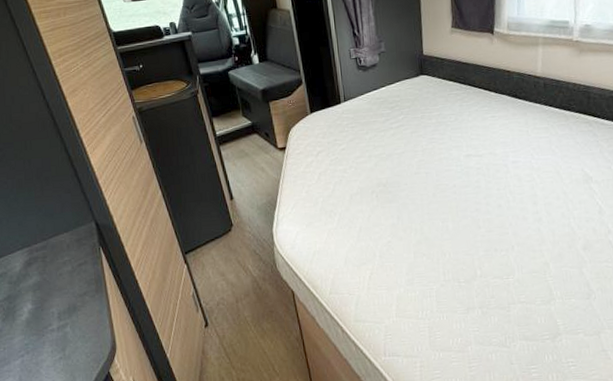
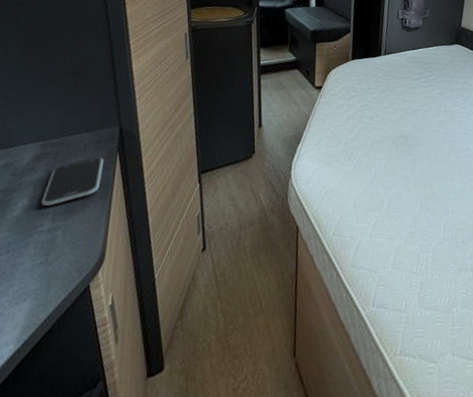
smartphone: none [43,254,92,307] -> present [41,157,104,206]

